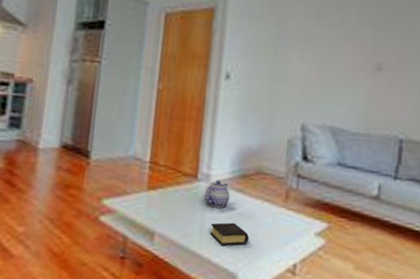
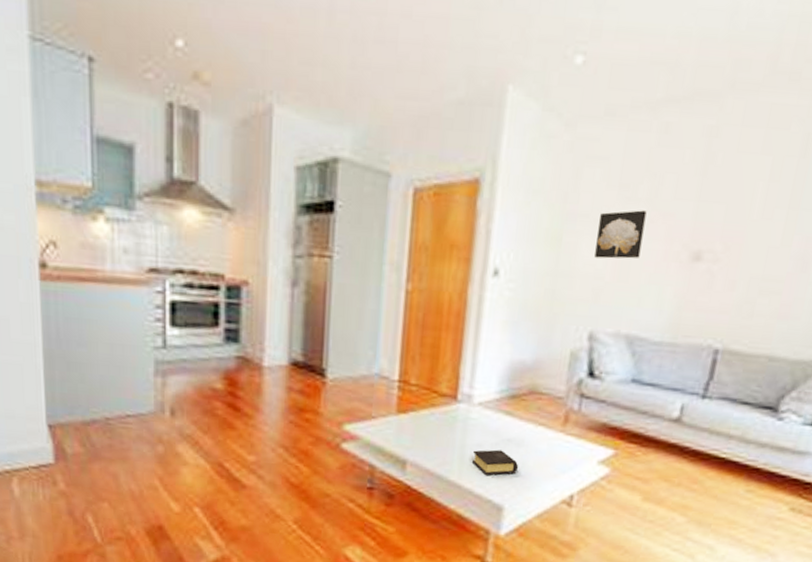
teapot: present [204,180,230,209] -> none [465,401,497,434]
wall art: none [302,33,339,69] -> present [594,210,647,259]

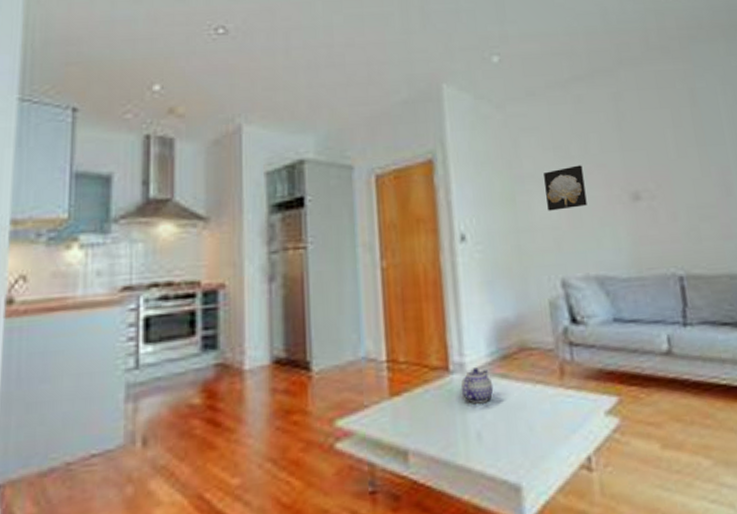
teapot: none [465,401,497,434] -> present [460,367,494,404]
book: present [471,449,519,475] -> none [475,418,527,451]

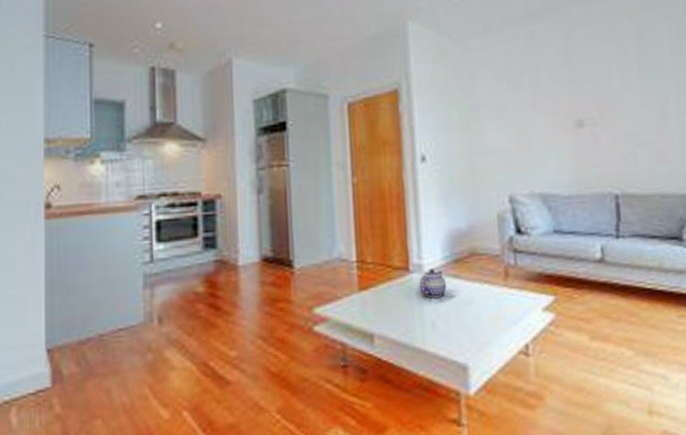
wall art: present [544,165,587,211] -> none [497,95,535,136]

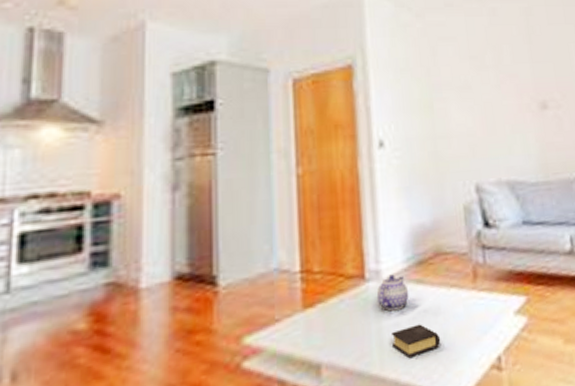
book: none [431,311,474,337] -> present [390,324,441,358]

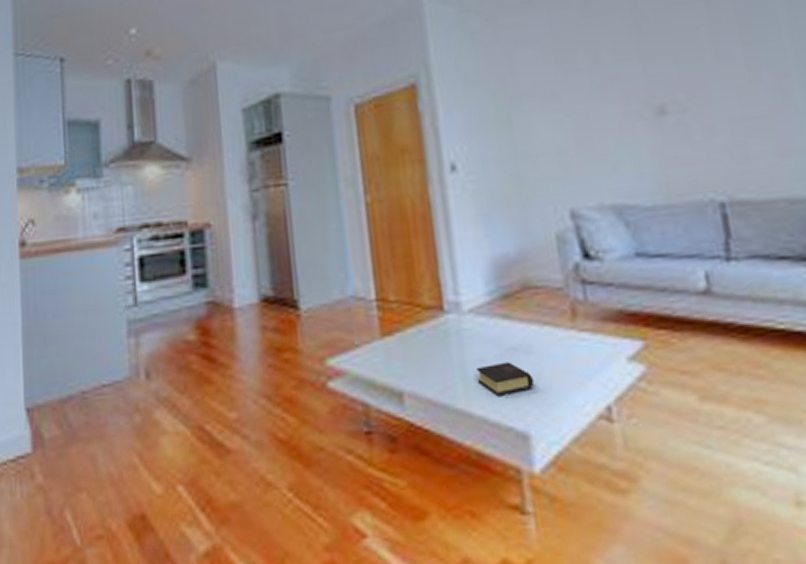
teapot: present [376,274,409,311] -> none [457,307,495,346]

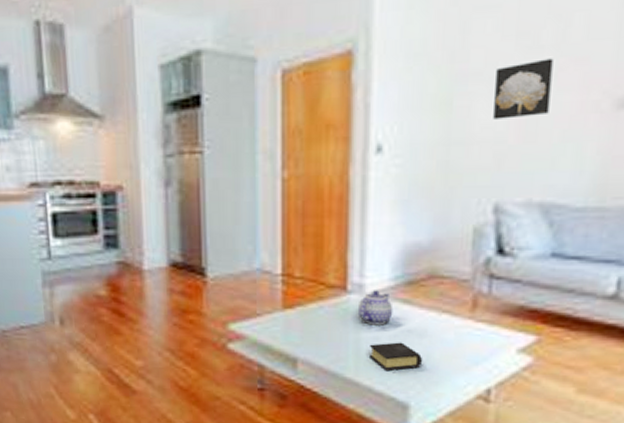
teapot: none [457,307,495,346] -> present [357,290,393,326]
wall art: none [545,78,600,133] -> present [493,58,554,119]

